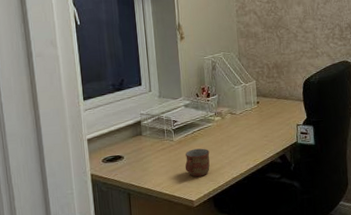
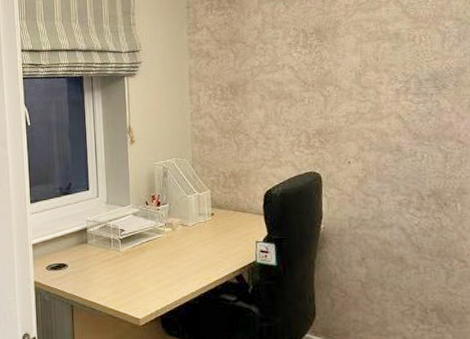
mug: present [185,148,210,177] -> none [131,261,159,293]

